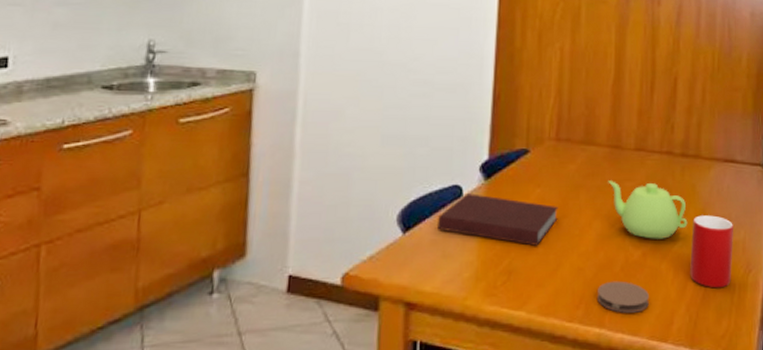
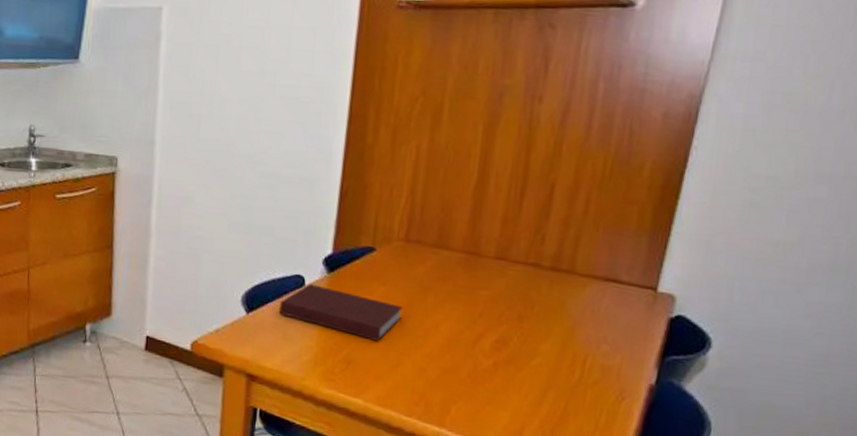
coaster: present [598,281,649,313] -> none [439,385,497,420]
teapot: present [608,181,688,239] -> none [460,287,551,353]
cup: present [690,215,734,288] -> none [548,333,609,411]

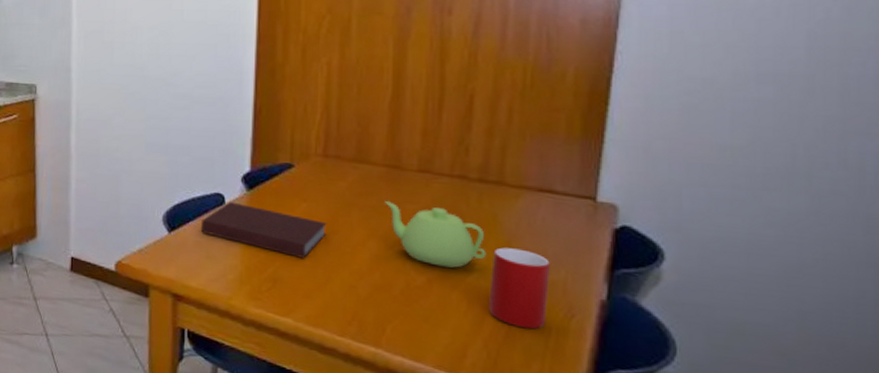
teapot: none [460,287,551,353] -> present [385,201,487,268]
cup: none [548,333,609,411] -> present [489,247,551,329]

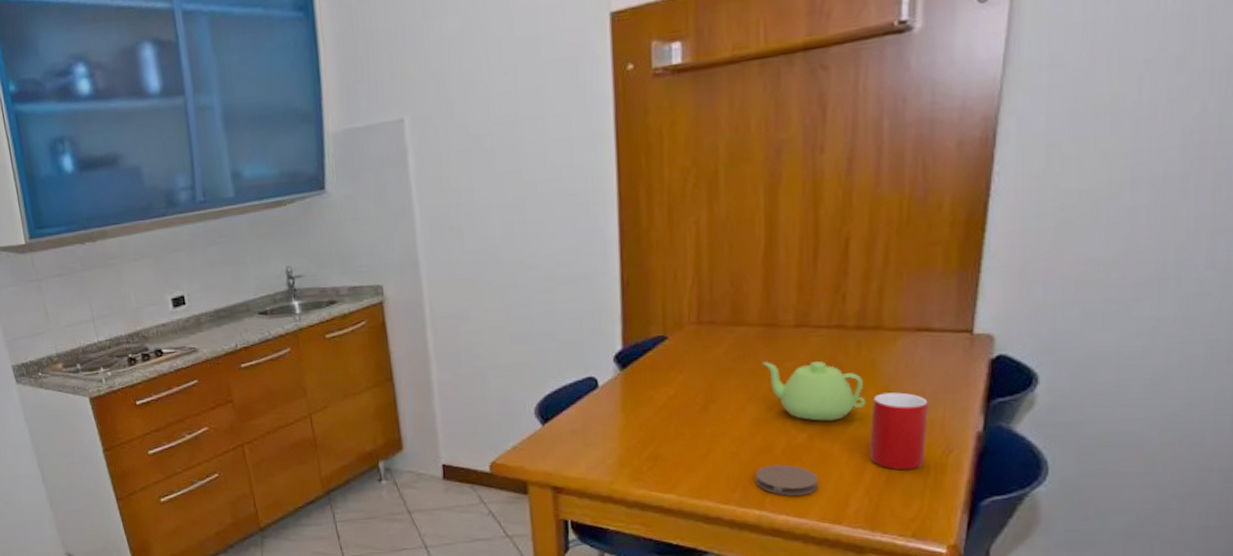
notebook: present [201,202,327,258] -> none [575,384,705,432]
coaster: none [373,303,435,339] -> present [756,464,818,496]

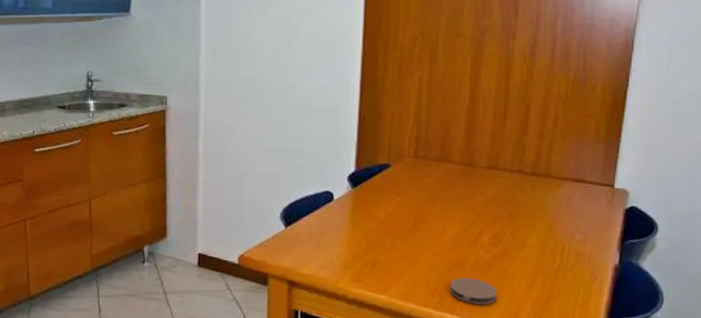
teapot: present [762,361,866,421] -> none [461,193,536,246]
cup: present [869,392,929,470] -> none [536,227,581,291]

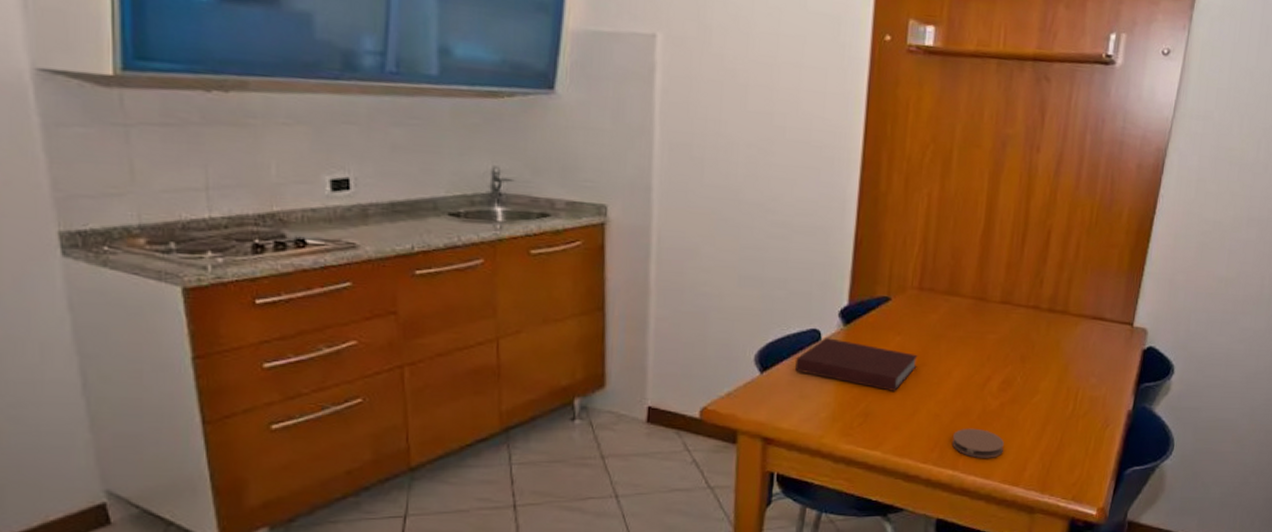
notebook: none [313,198,416,244] -> present [795,338,918,391]

